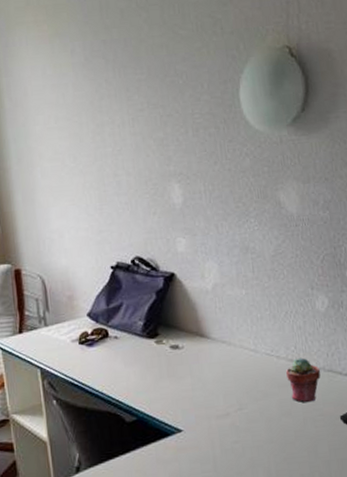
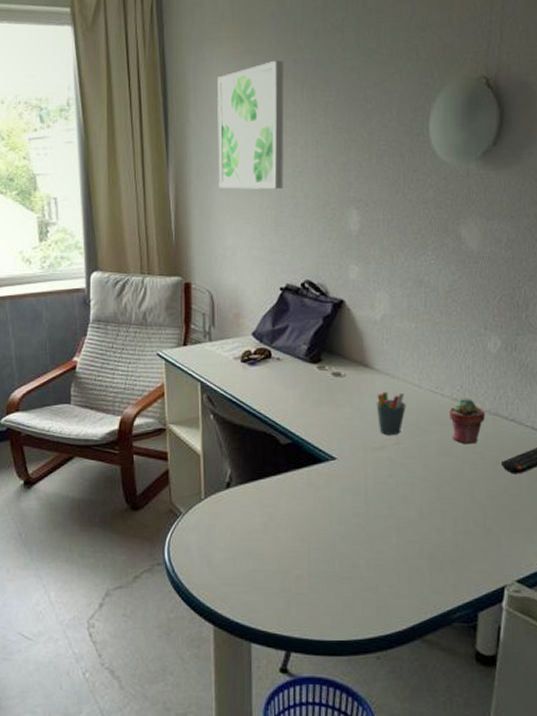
wall art: none [28,41,105,172] -> present [217,60,284,189]
pen holder: none [215,358,245,402] -> present [376,392,406,436]

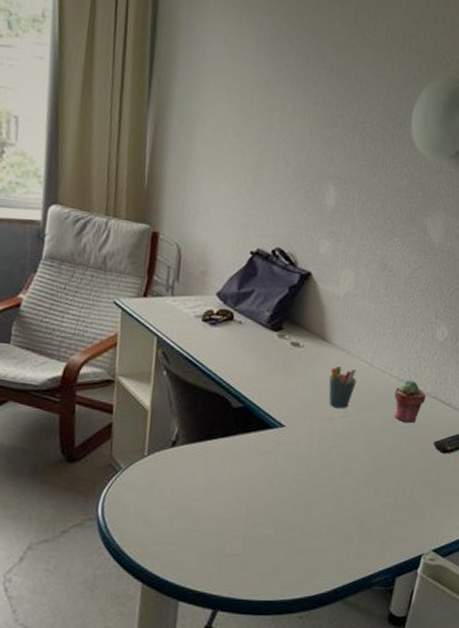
wall art: present [217,60,284,189] -> none [200,18,282,152]

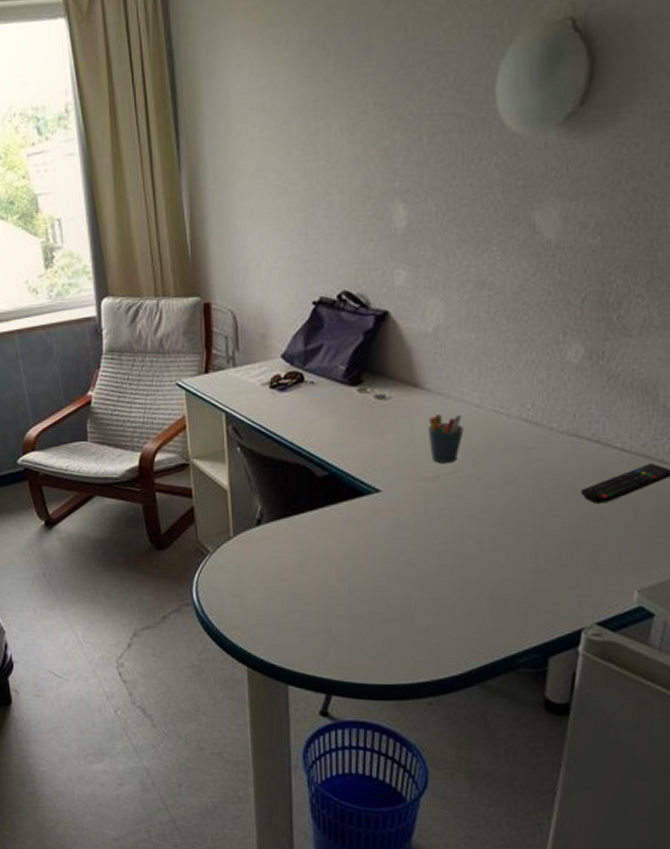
potted succulent: present [394,379,427,423] -> none [517,417,563,470]

